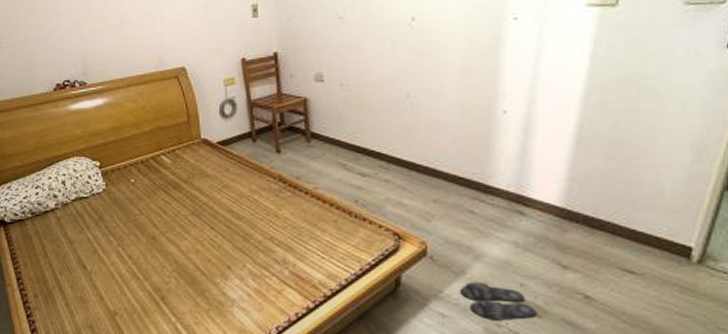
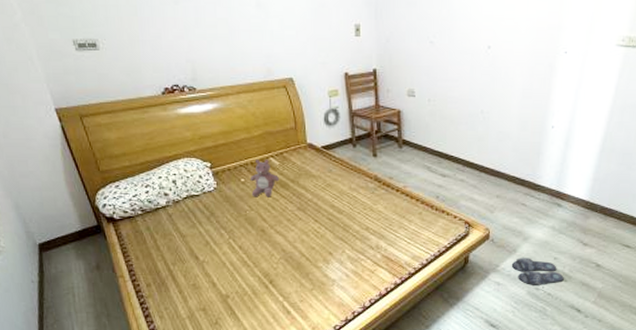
stuffed animal: none [140,158,172,200] -> present [249,160,280,197]

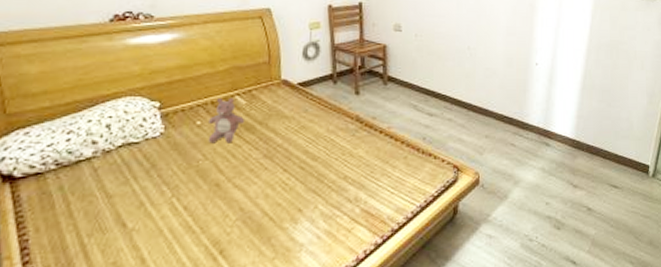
slippers: present [512,258,564,285] -> none [504,204,557,236]

